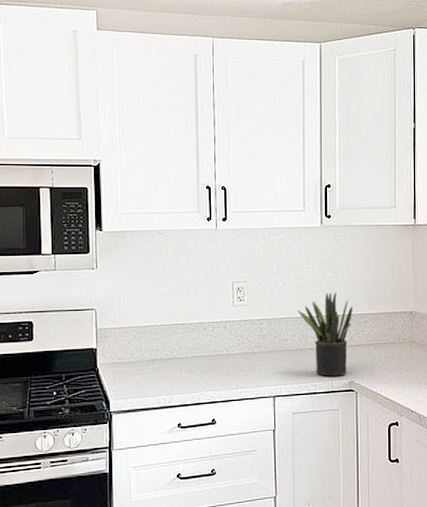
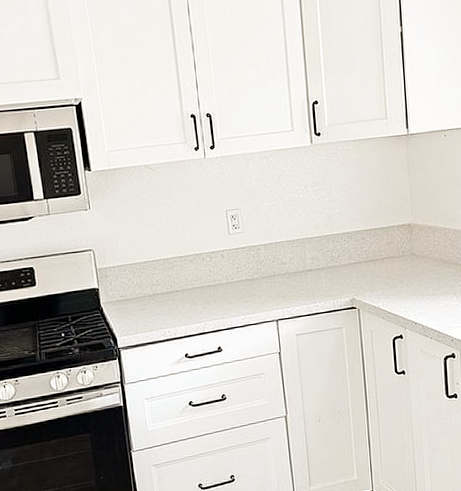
potted plant: present [297,292,353,376] -> none [293,211,350,296]

